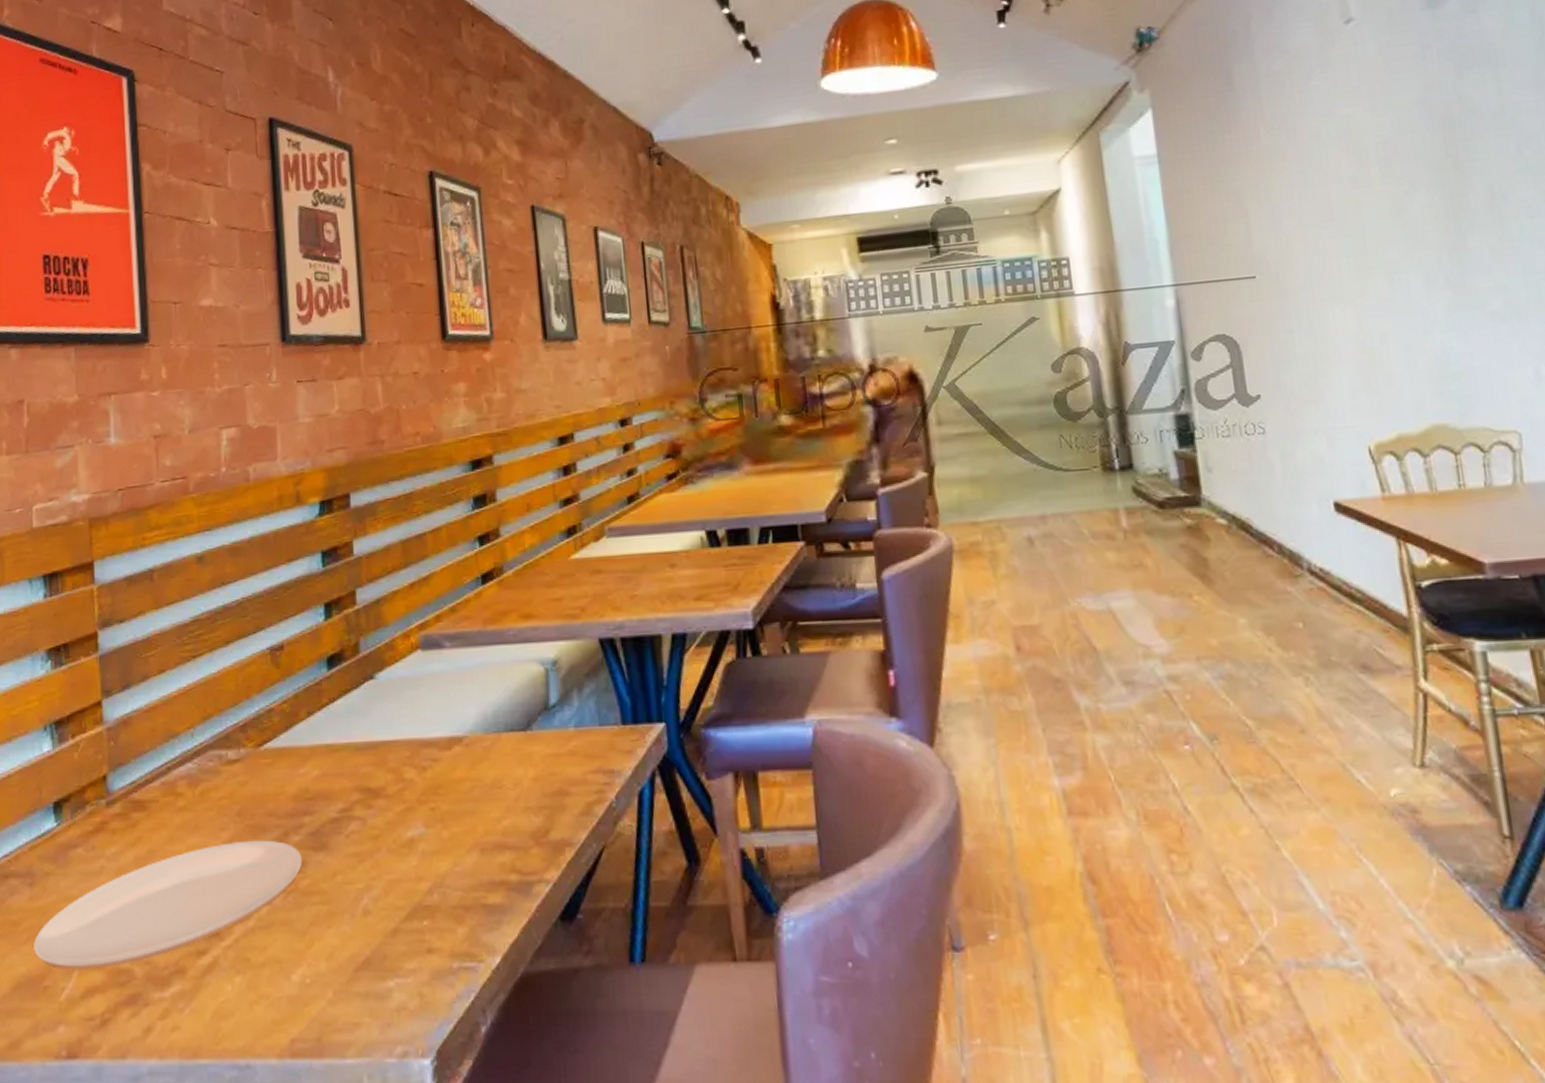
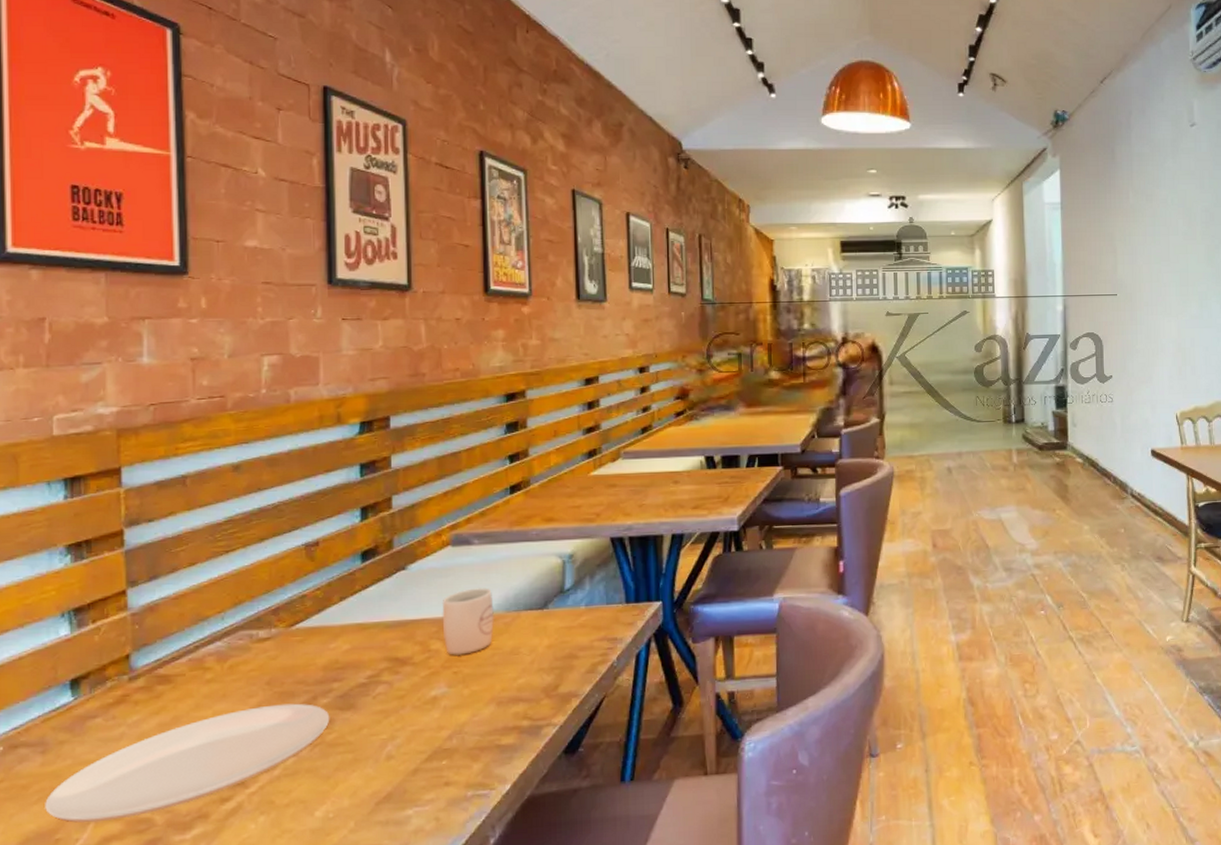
mug: none [414,702,473,788] -> present [442,588,495,656]

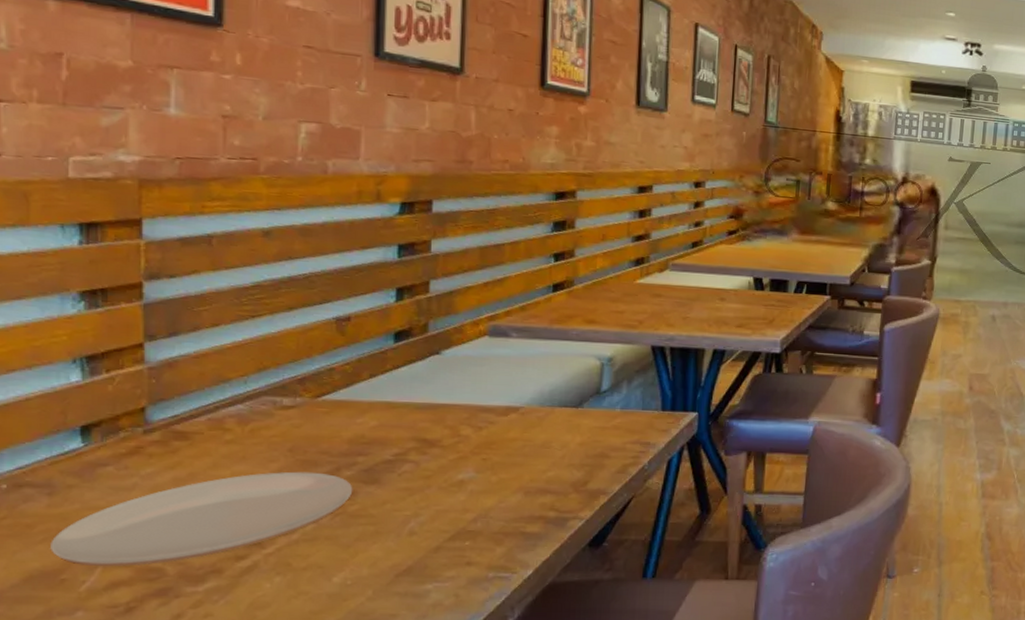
mug: present [442,588,495,656] -> none [473,380,529,444]

